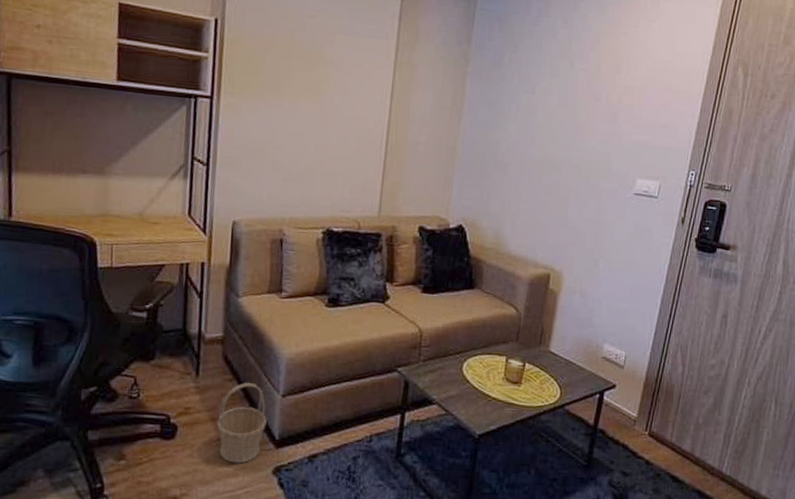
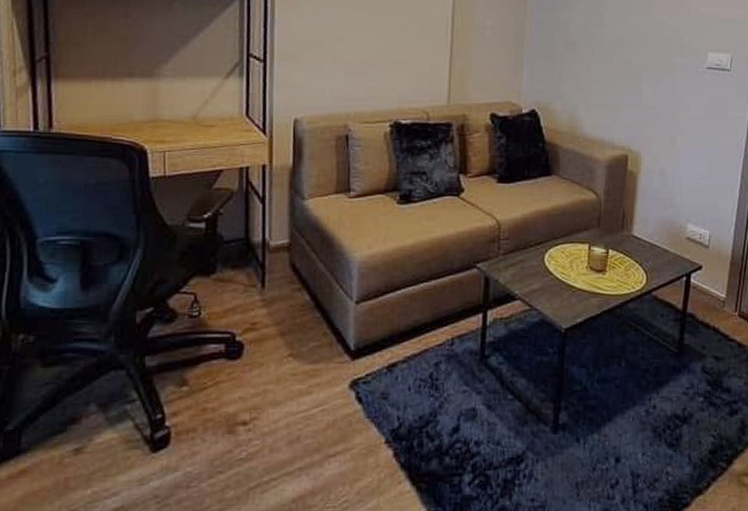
basket: present [216,383,267,464] -> none [286,291,340,380]

